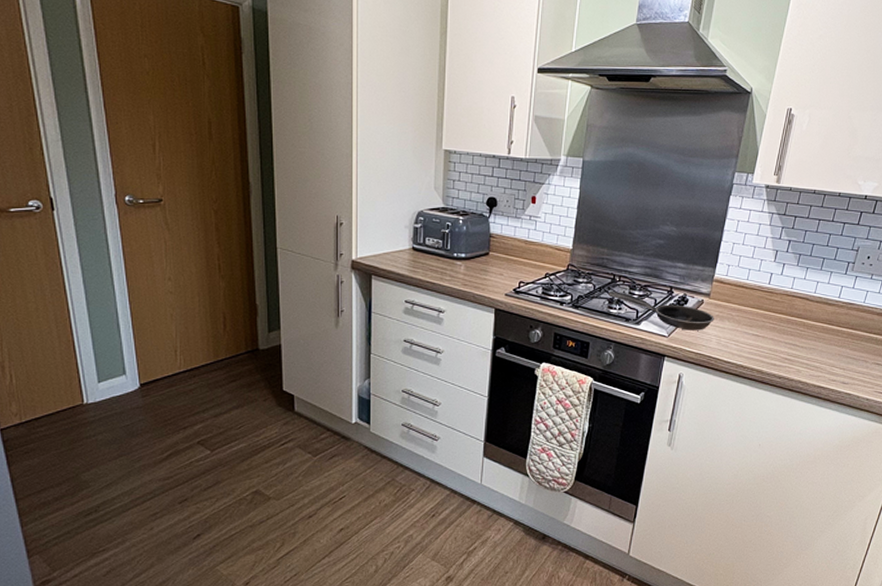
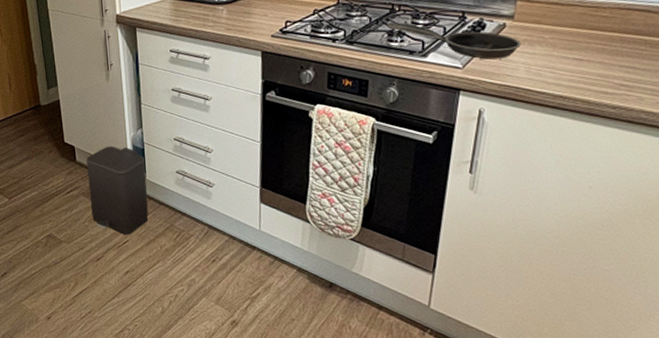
pedal bin: none [306,396,370,490] -> present [86,146,149,235]

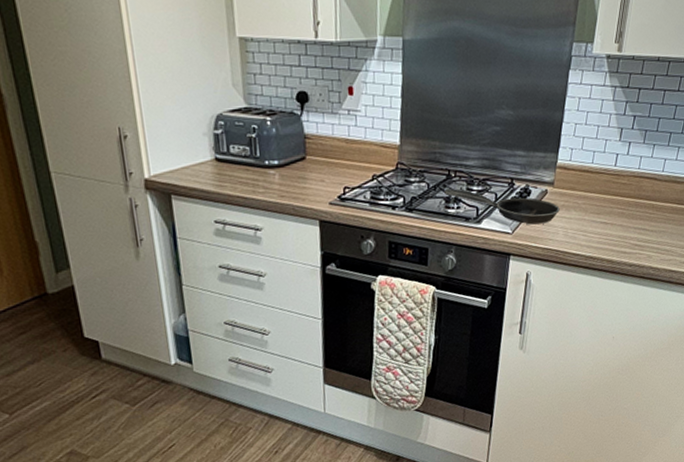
pedal bin: present [86,146,149,235] -> none [115,336,198,439]

